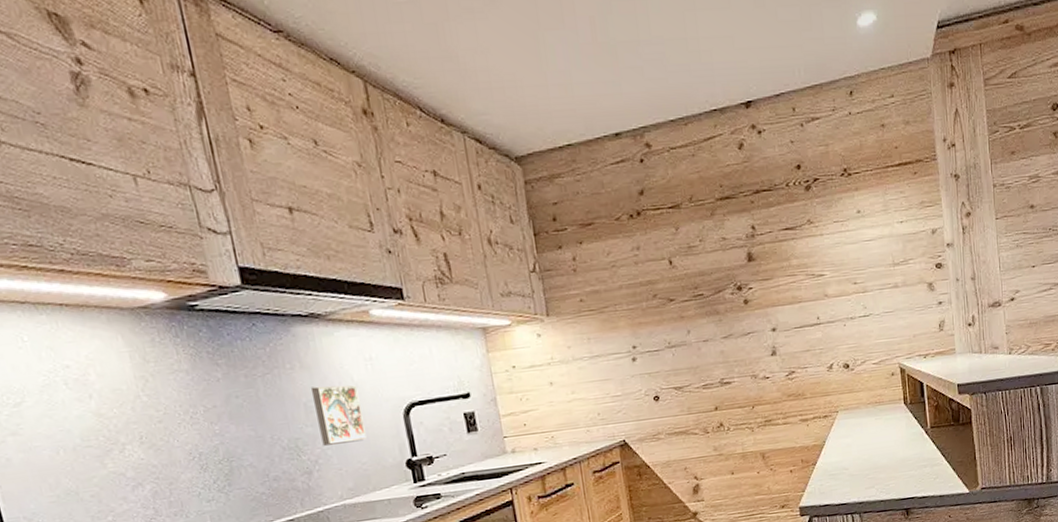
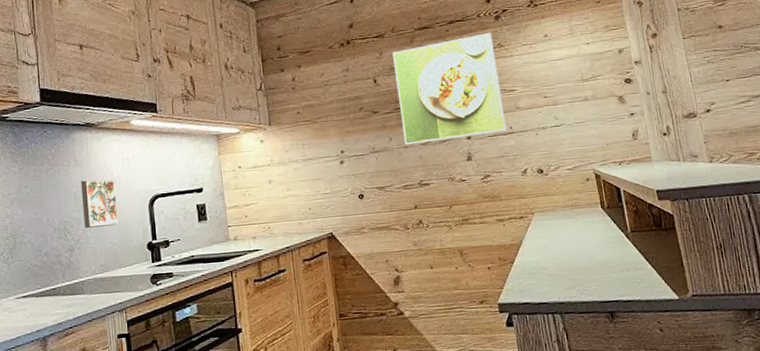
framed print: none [690,205,814,339] -> present [393,32,507,145]

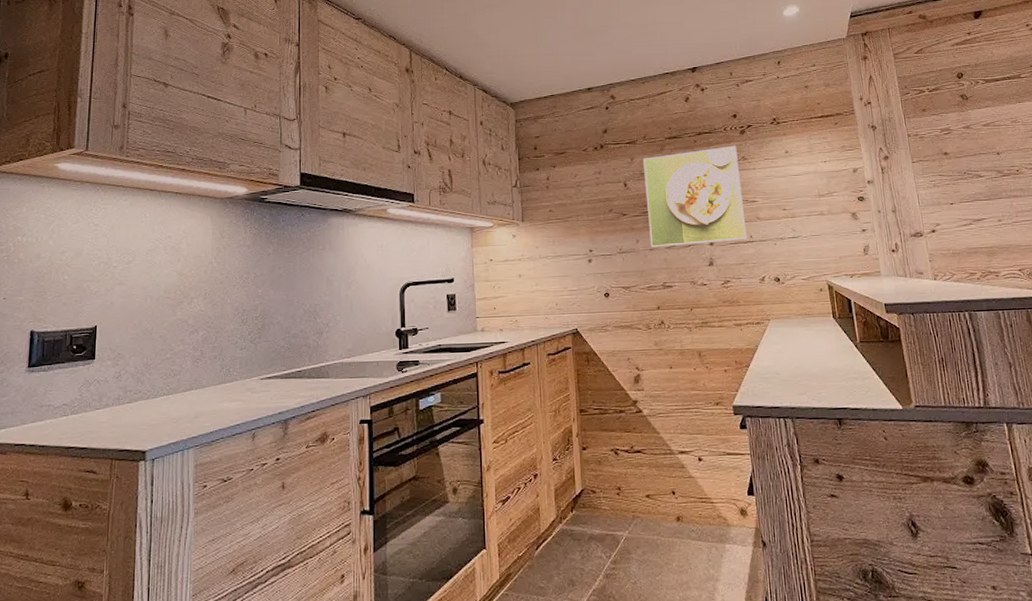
decorative tile: present [80,179,118,228] -> none [333,264,368,312]

